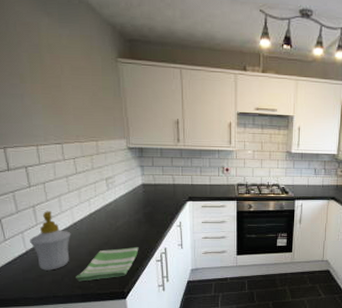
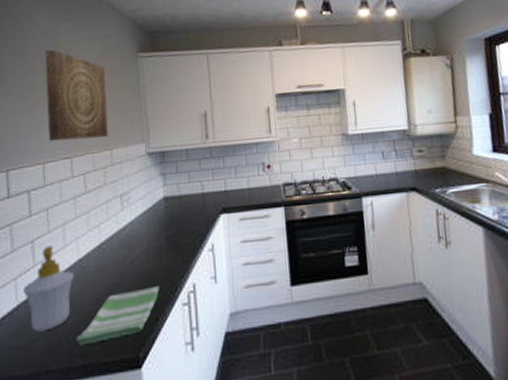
wall art: none [28,41,94,130] -> present [44,49,109,142]

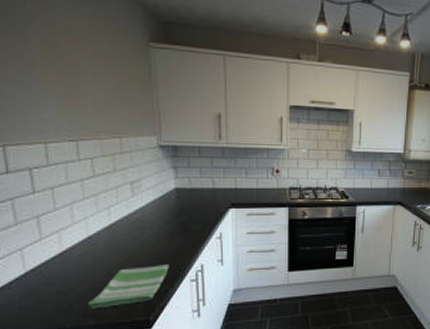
soap bottle: present [23,245,75,332] -> none [31,222,85,296]
wall art: present [44,49,109,142] -> none [40,21,117,124]

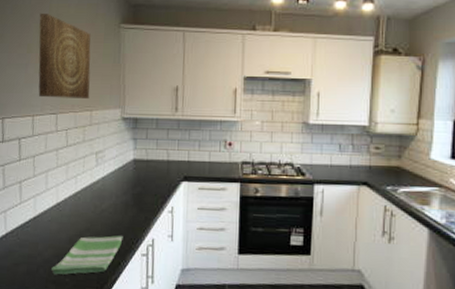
wall art: none [40,21,117,124] -> present [38,13,91,98]

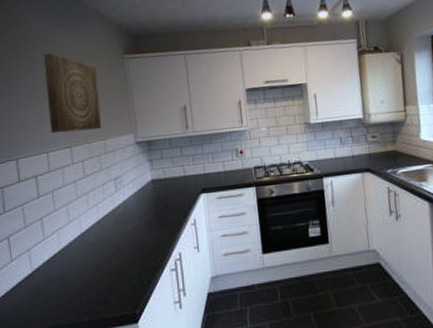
dish towel: present [51,235,123,275] -> none [83,255,151,305]

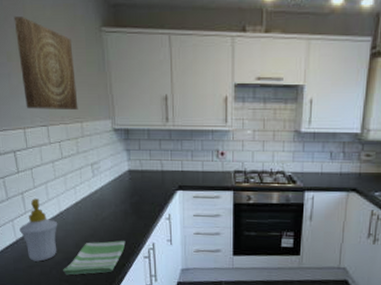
soap bottle: none [36,222,79,294] -> present [19,198,58,262]
dish towel: none [83,255,151,305] -> present [63,241,126,275]

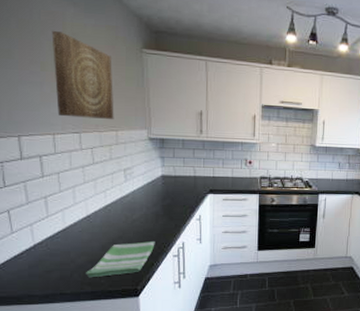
soap bottle: present [19,198,58,262] -> none [39,202,84,266]

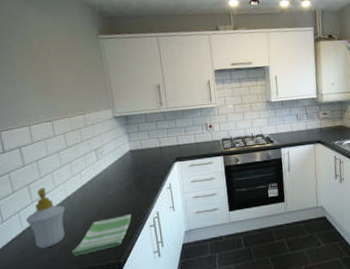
soap bottle: none [39,202,84,266] -> present [26,187,65,249]
wall art: present [51,30,114,119] -> none [17,31,81,108]

